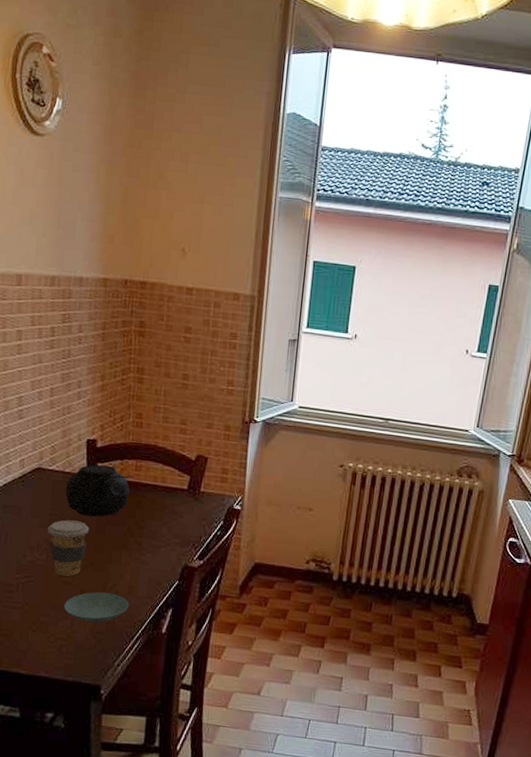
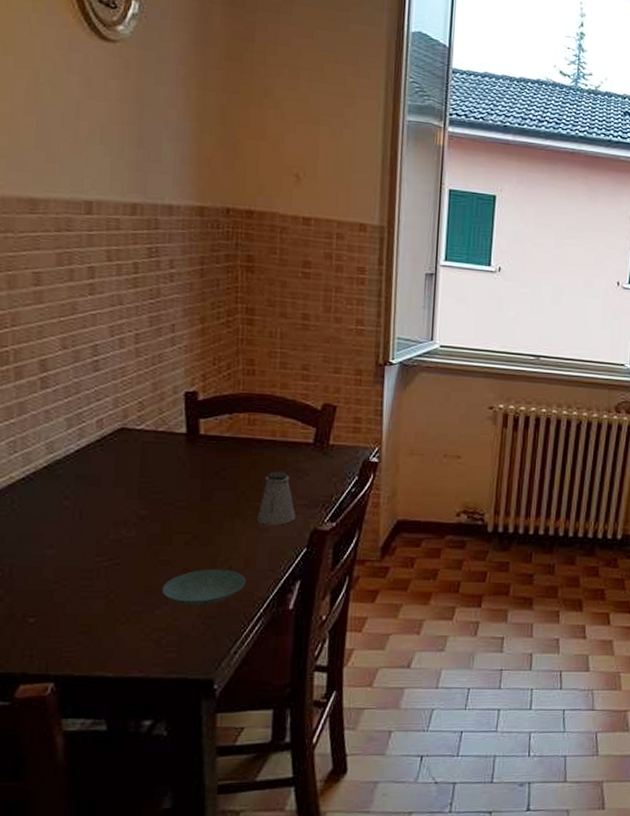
coffee cup: present [47,520,90,577] -> none [136,487,192,554]
teapot: present [65,462,134,517] -> none [158,418,247,482]
saltshaker: none [139,512,171,559] -> present [256,471,295,525]

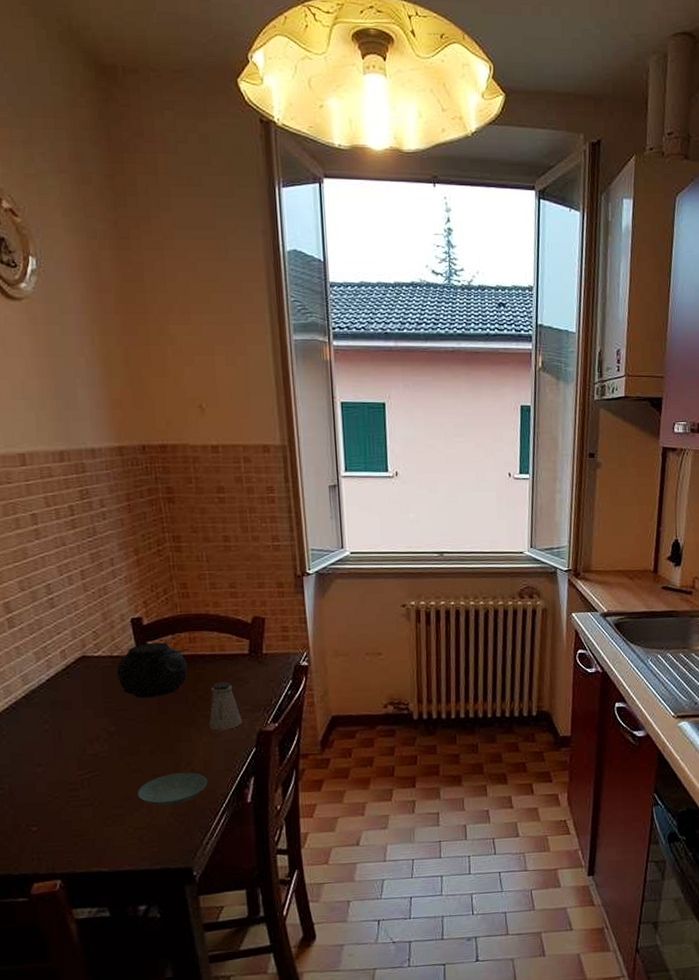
teapot: none [158,418,247,482] -> present [116,641,190,698]

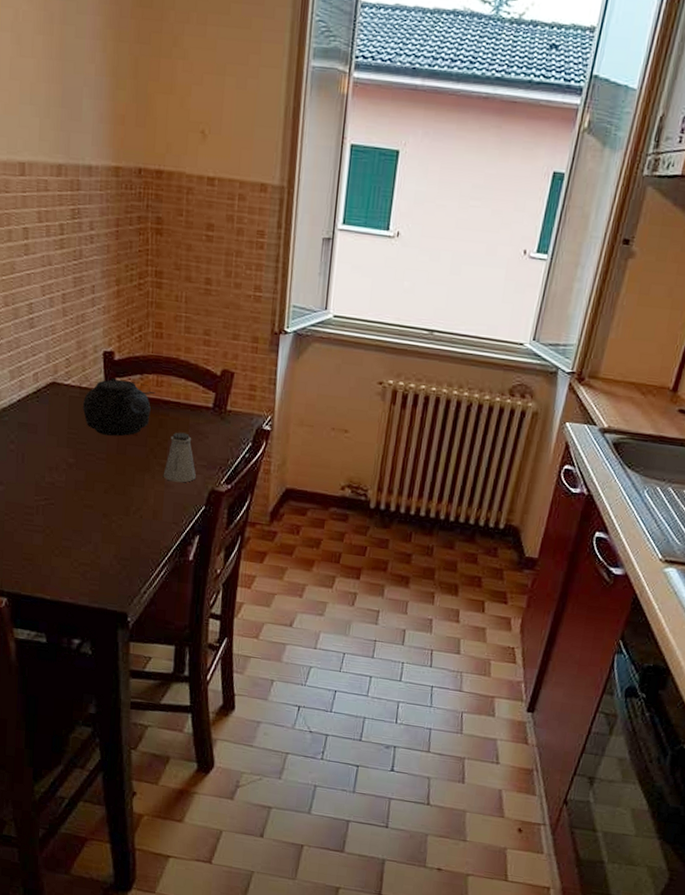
saucer: present [137,772,208,807] -> none [86,516,154,549]

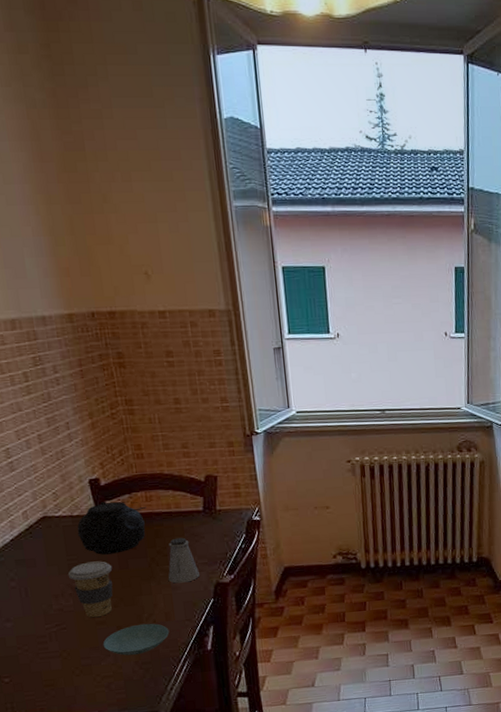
coffee cup: none [65,439,110,500] -> present [68,561,113,617]
saucer: none [86,516,154,549] -> present [103,623,170,656]

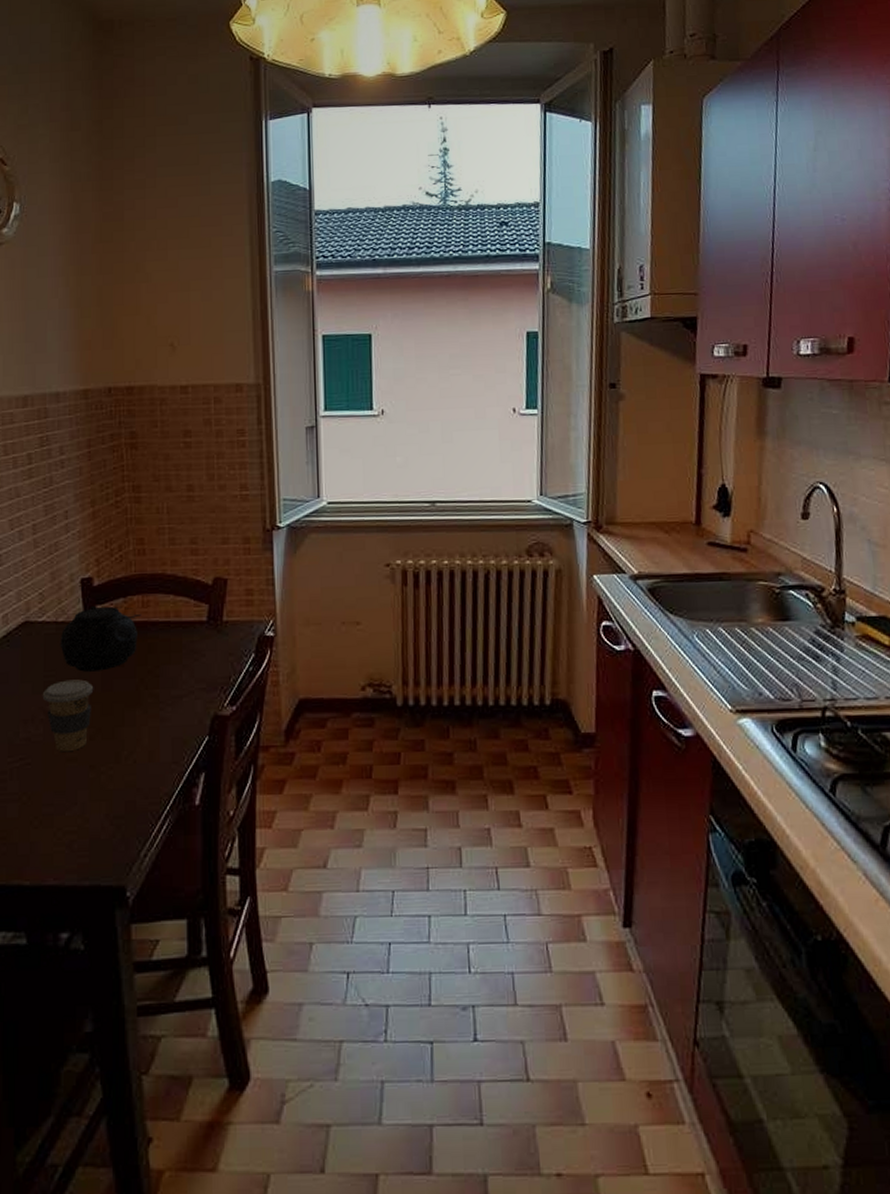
saucer: present [103,623,170,656] -> none [70,764,151,806]
saltshaker: present [168,537,200,583] -> none [157,654,195,713]

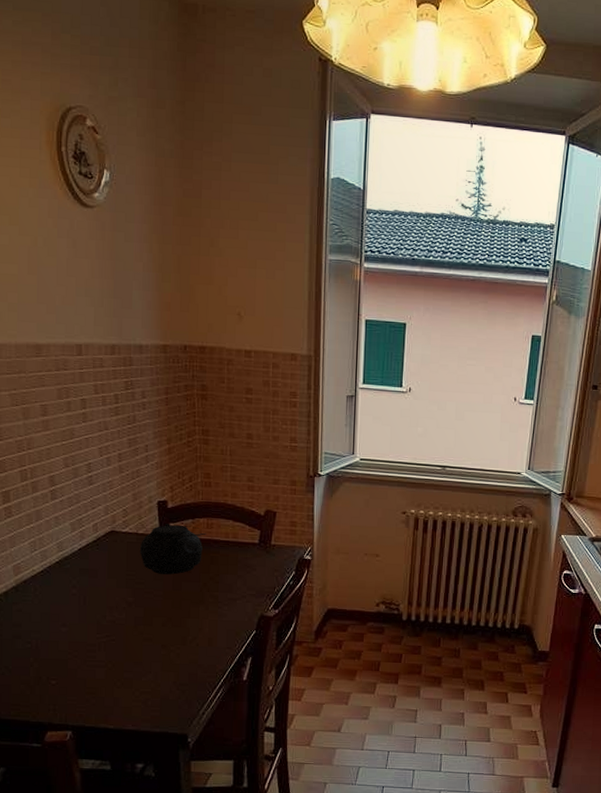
coffee cup: present [42,679,94,751] -> none [124,579,166,633]

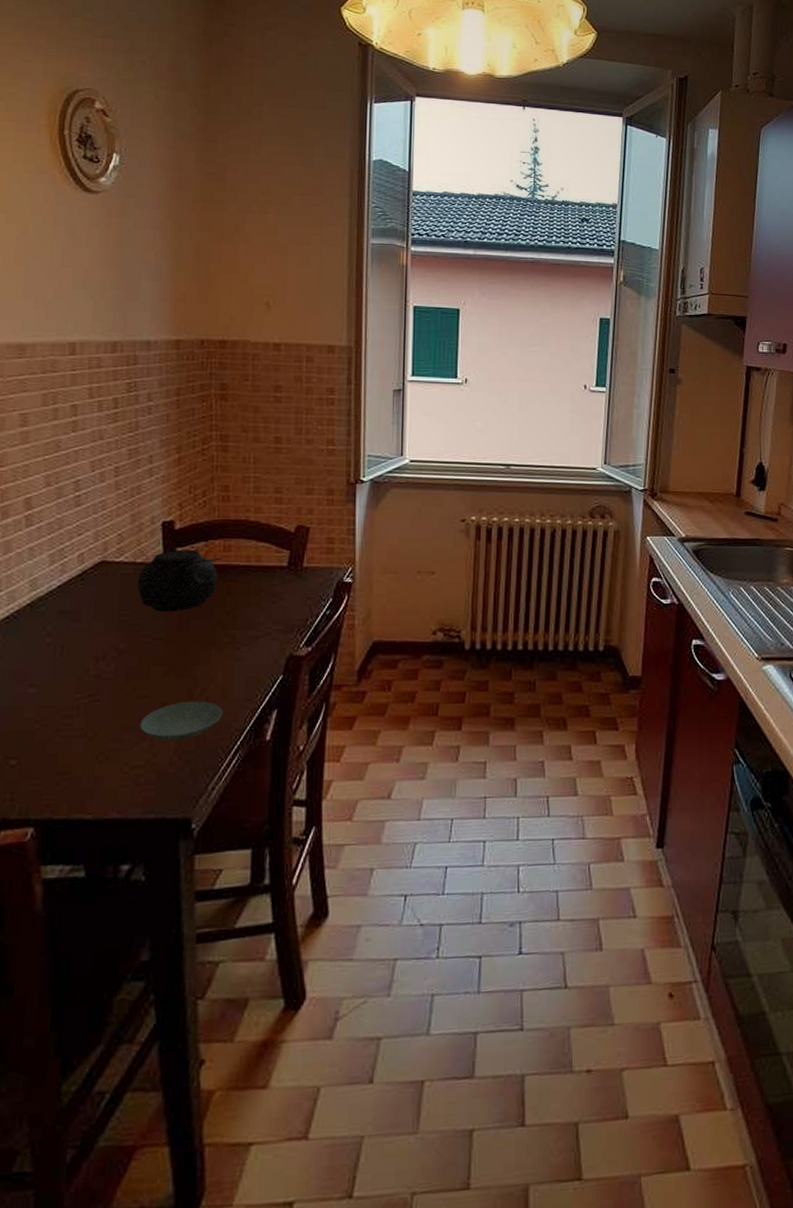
saucer: none [146,646,210,676] -> present [139,701,223,742]

